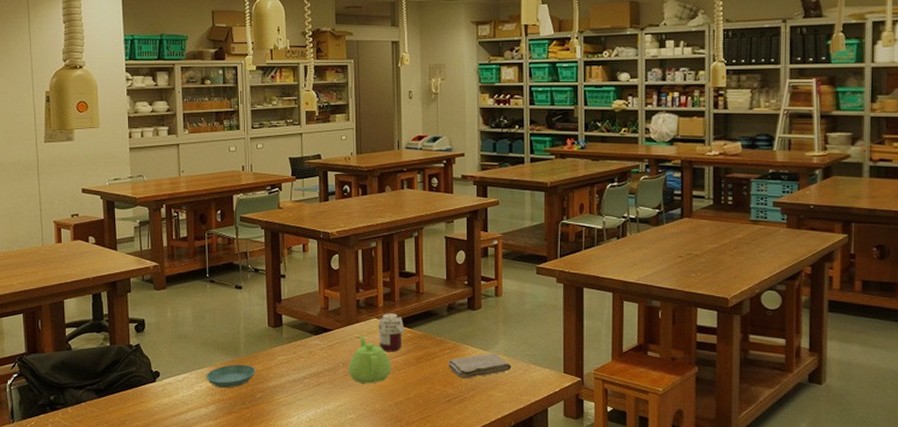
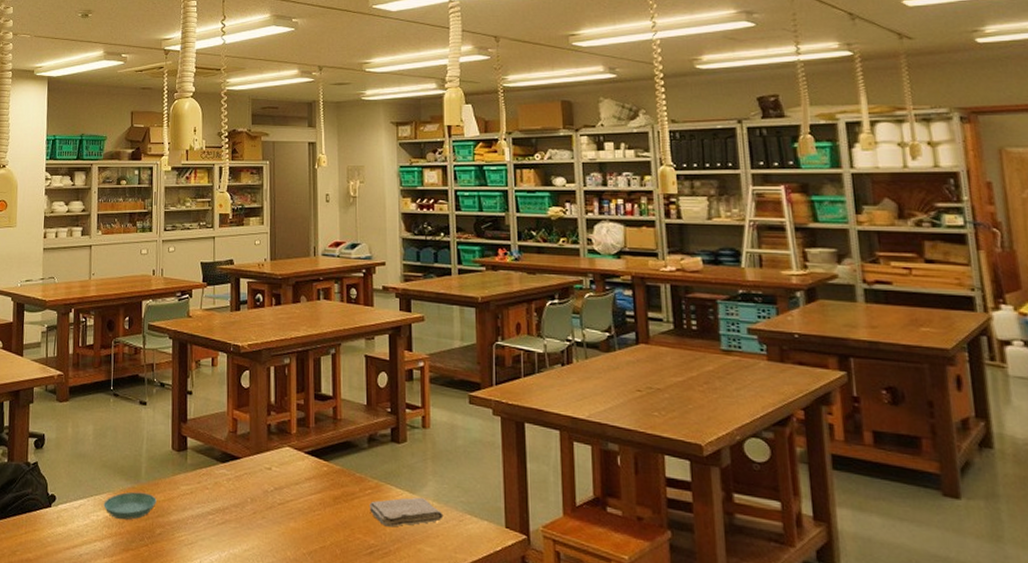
teapot: present [349,335,392,384] -> none [257,466,306,526]
jar: present [379,313,405,352] -> none [291,441,321,489]

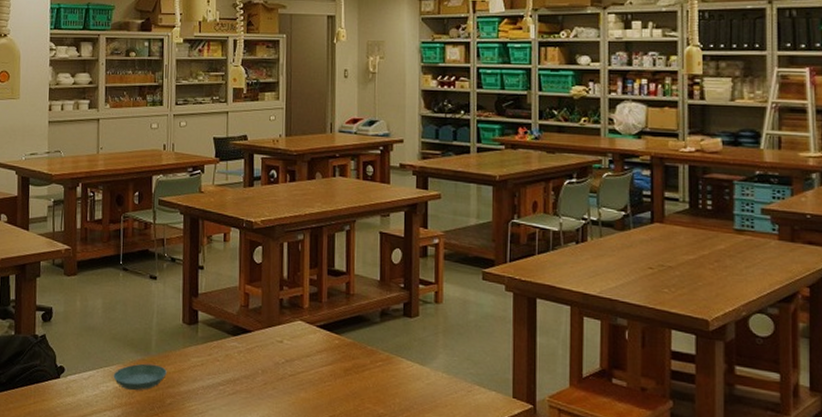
washcloth: present [369,497,444,527] -> none [380,369,453,397]

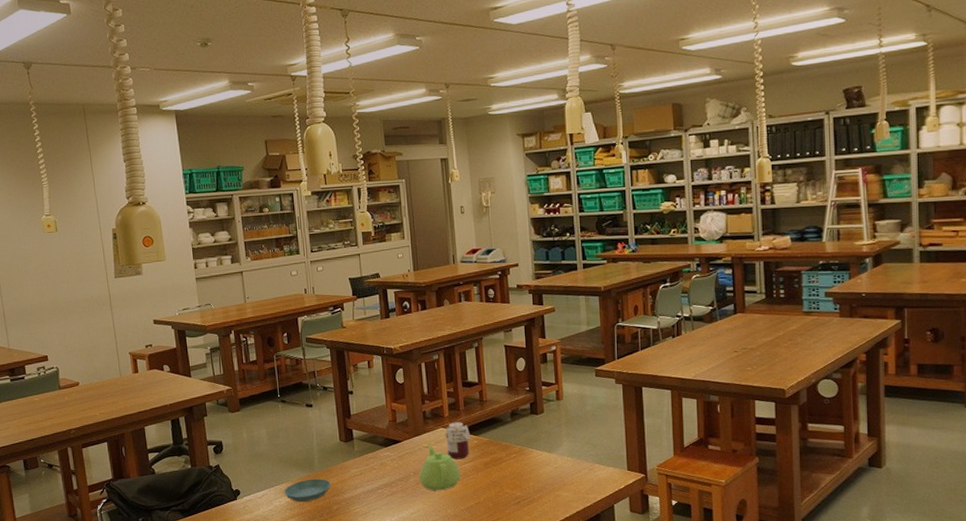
teapot: none [268,339,316,396] -> present [419,445,461,491]
jar: none [302,315,332,361] -> present [445,422,472,460]

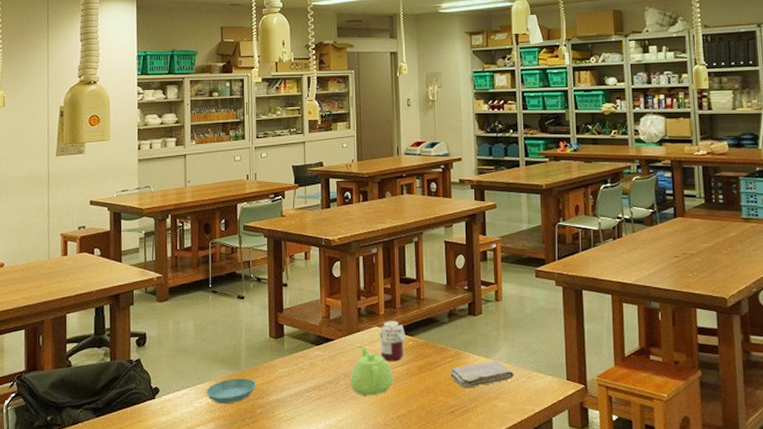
washcloth: none [515,455,577,481] -> present [450,360,514,388]

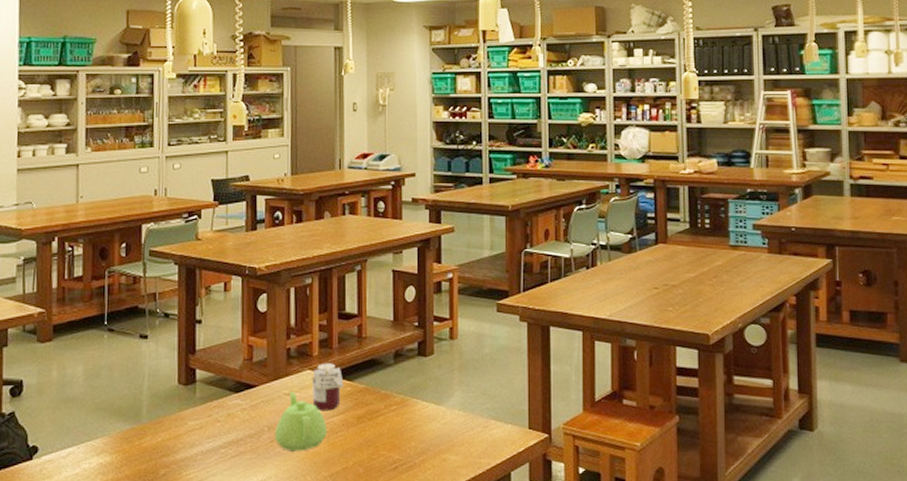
saucer: present [206,378,256,405] -> none [97,432,160,465]
washcloth: present [450,360,514,388] -> none [395,408,469,440]

